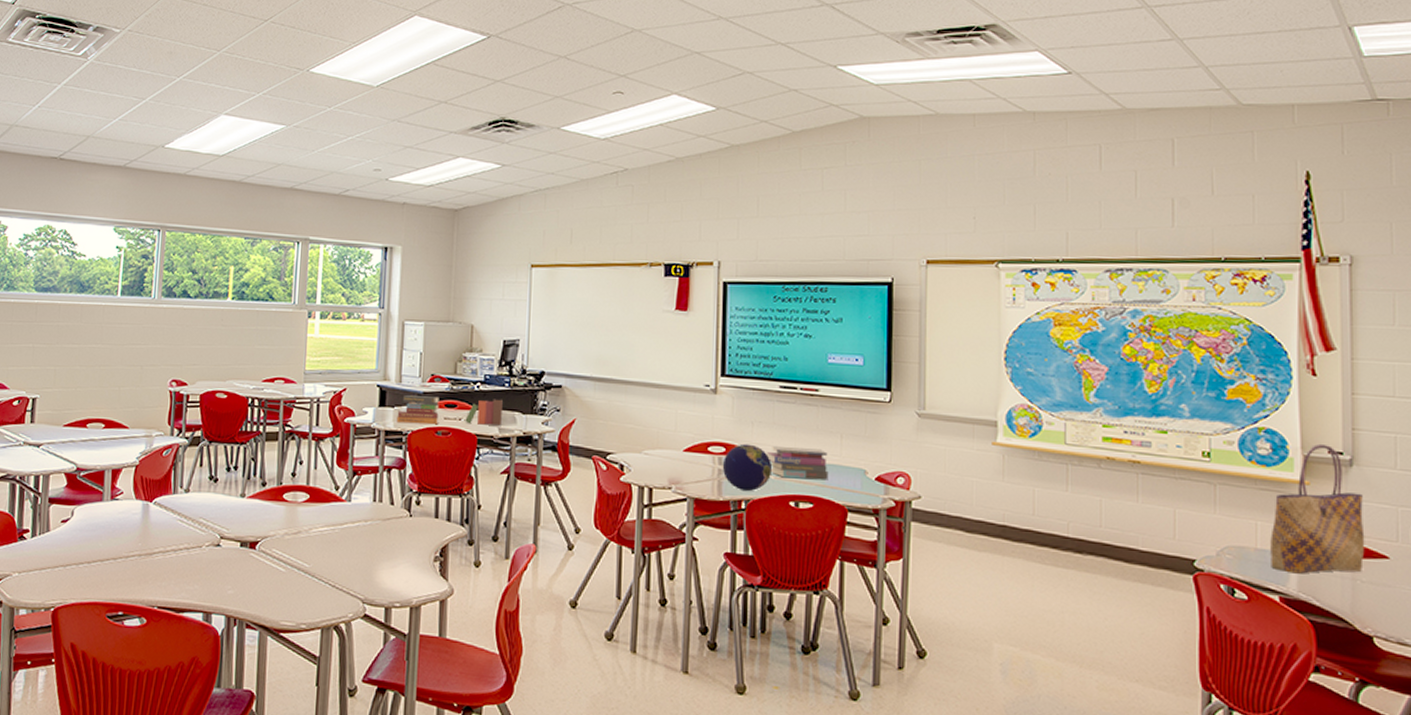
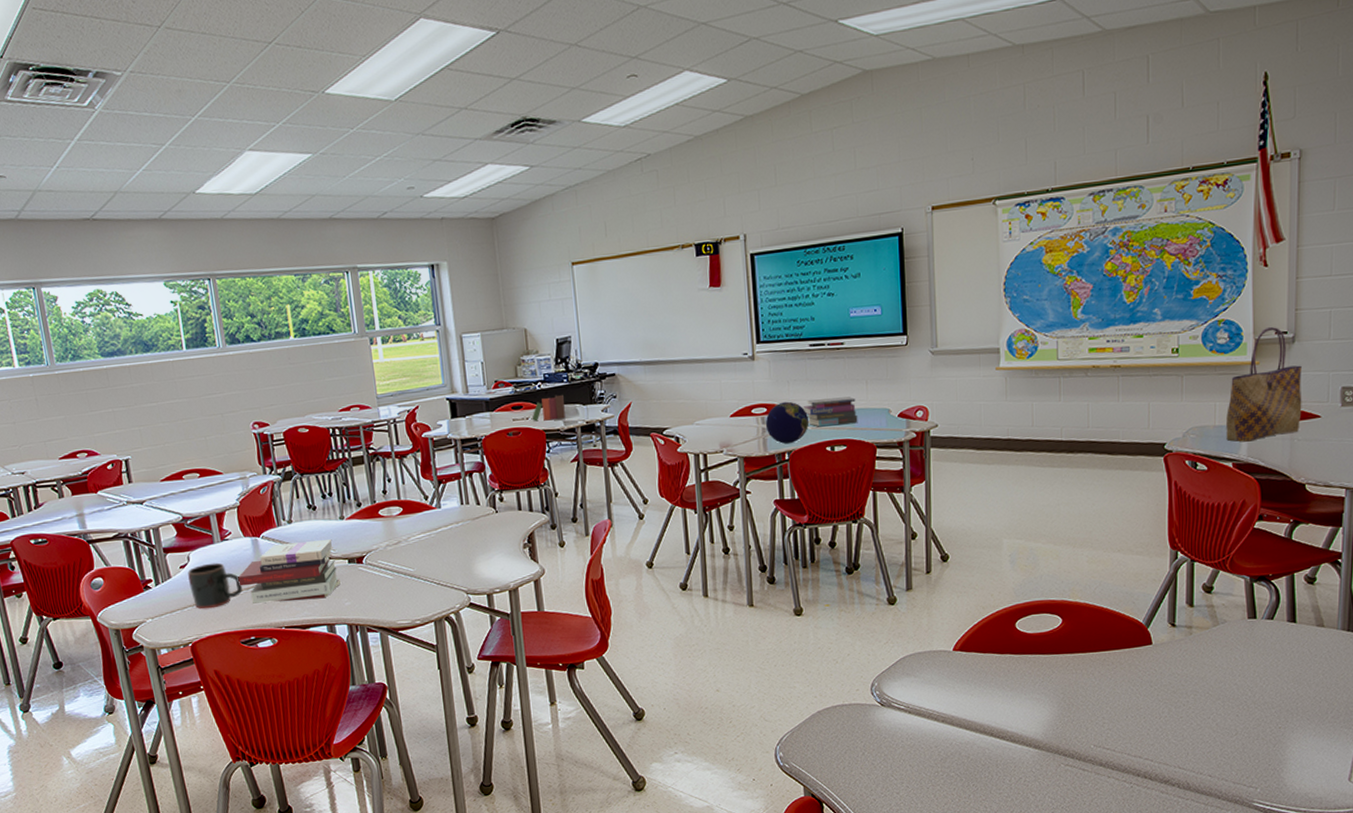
mug: none [66,522,121,572] -> present [188,562,243,609]
books: none [119,513,228,582] -> present [238,539,341,604]
books: present [396,395,439,425] -> none [469,401,508,431]

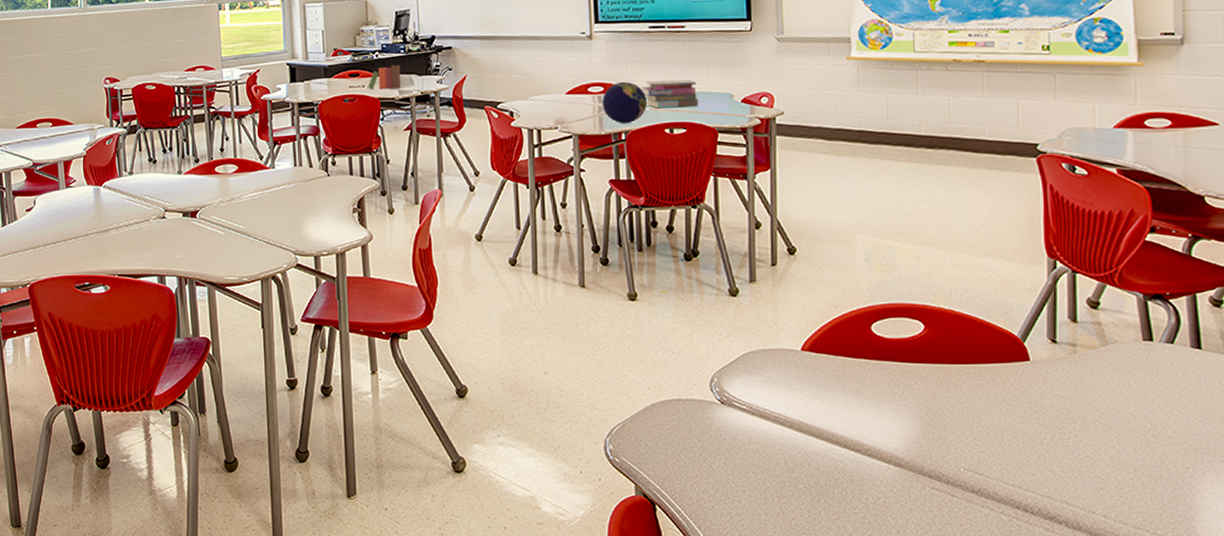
mug: present [188,562,243,609] -> none [33,208,81,252]
books: present [238,539,341,604] -> none [78,193,174,250]
tote bag: present [1226,326,1302,442] -> none [1107,26,1196,147]

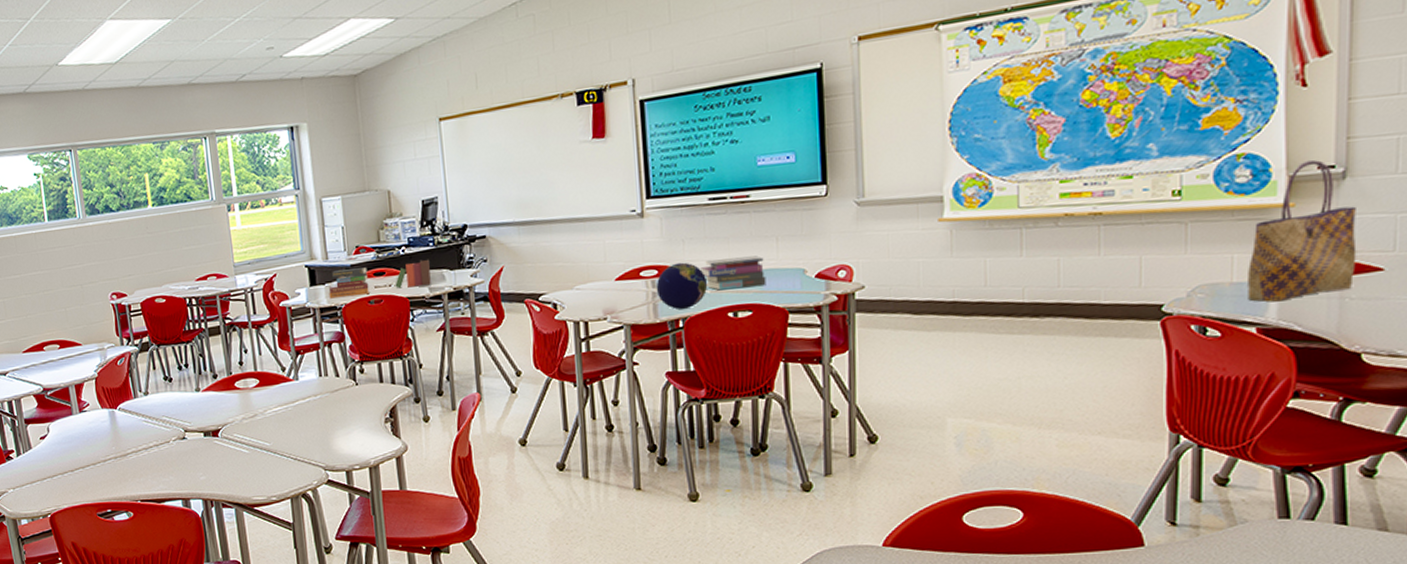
books: none [307,69,344,95] -> present [328,267,370,299]
tote bag: none [1107,26,1196,147] -> present [1248,159,1357,302]

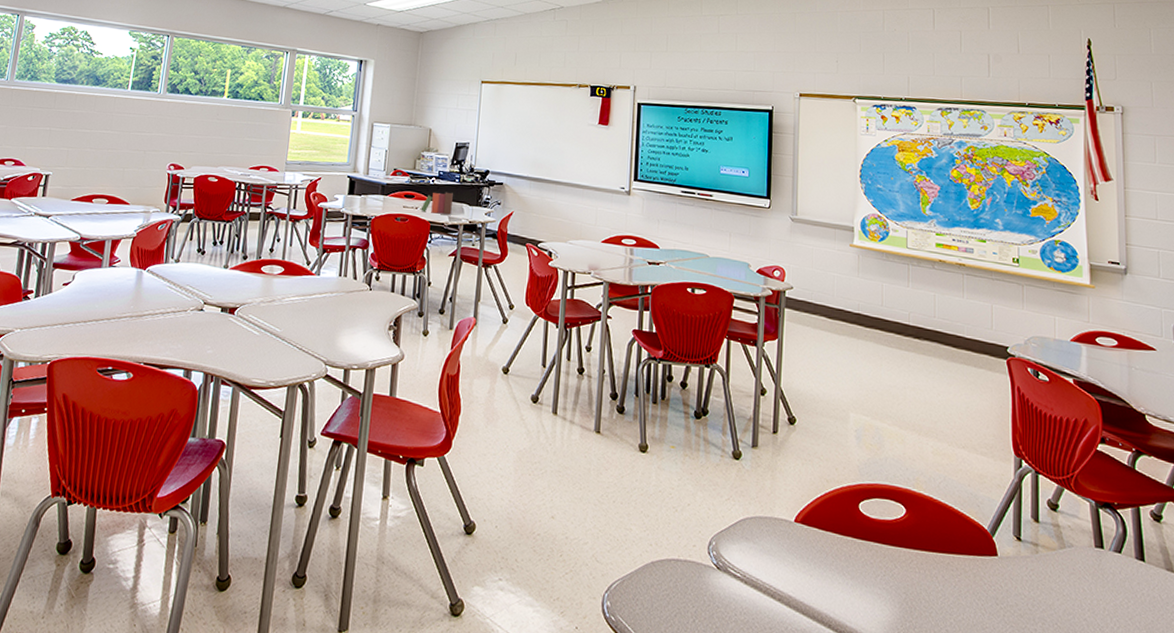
books: present [328,267,370,299] -> none [362,186,400,212]
globe: present [656,262,708,310] -> none [633,238,674,279]
books: present [701,255,766,291] -> none [670,241,719,271]
tote bag: present [1248,159,1357,302] -> none [1066,255,1138,361]

